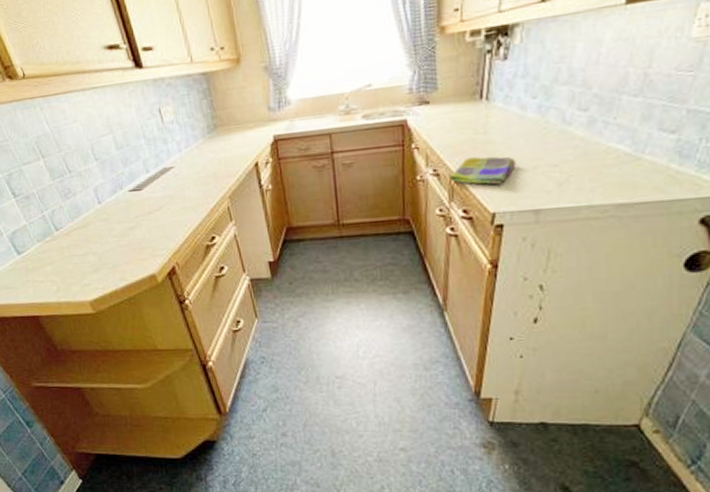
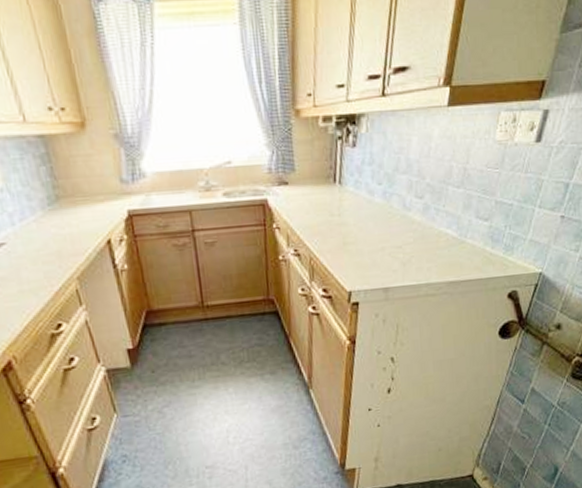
dish towel: present [449,156,516,185] -> none [309,238,367,265]

